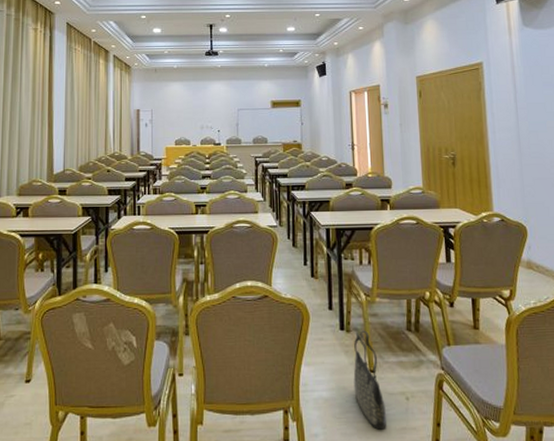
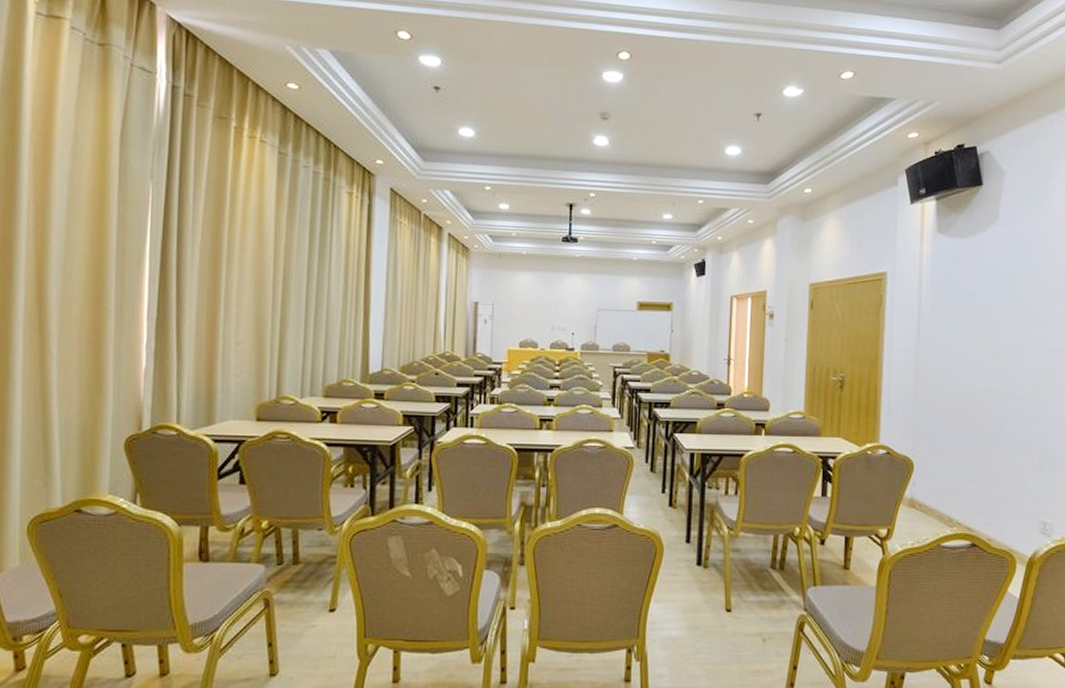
tote bag: present [353,330,387,430] -> none [706,566,741,672]

